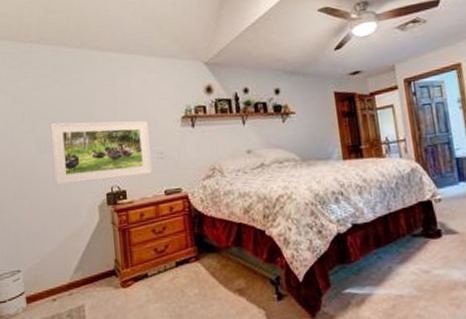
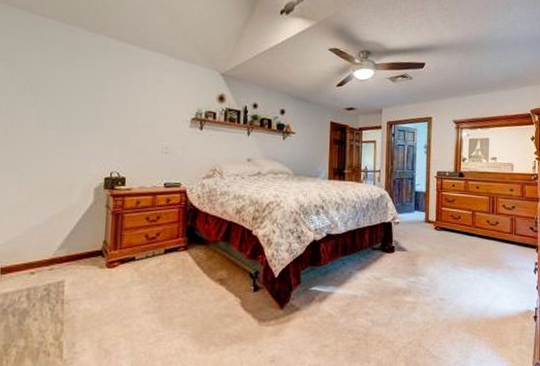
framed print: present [50,120,152,186] -> none [49,100,157,166]

